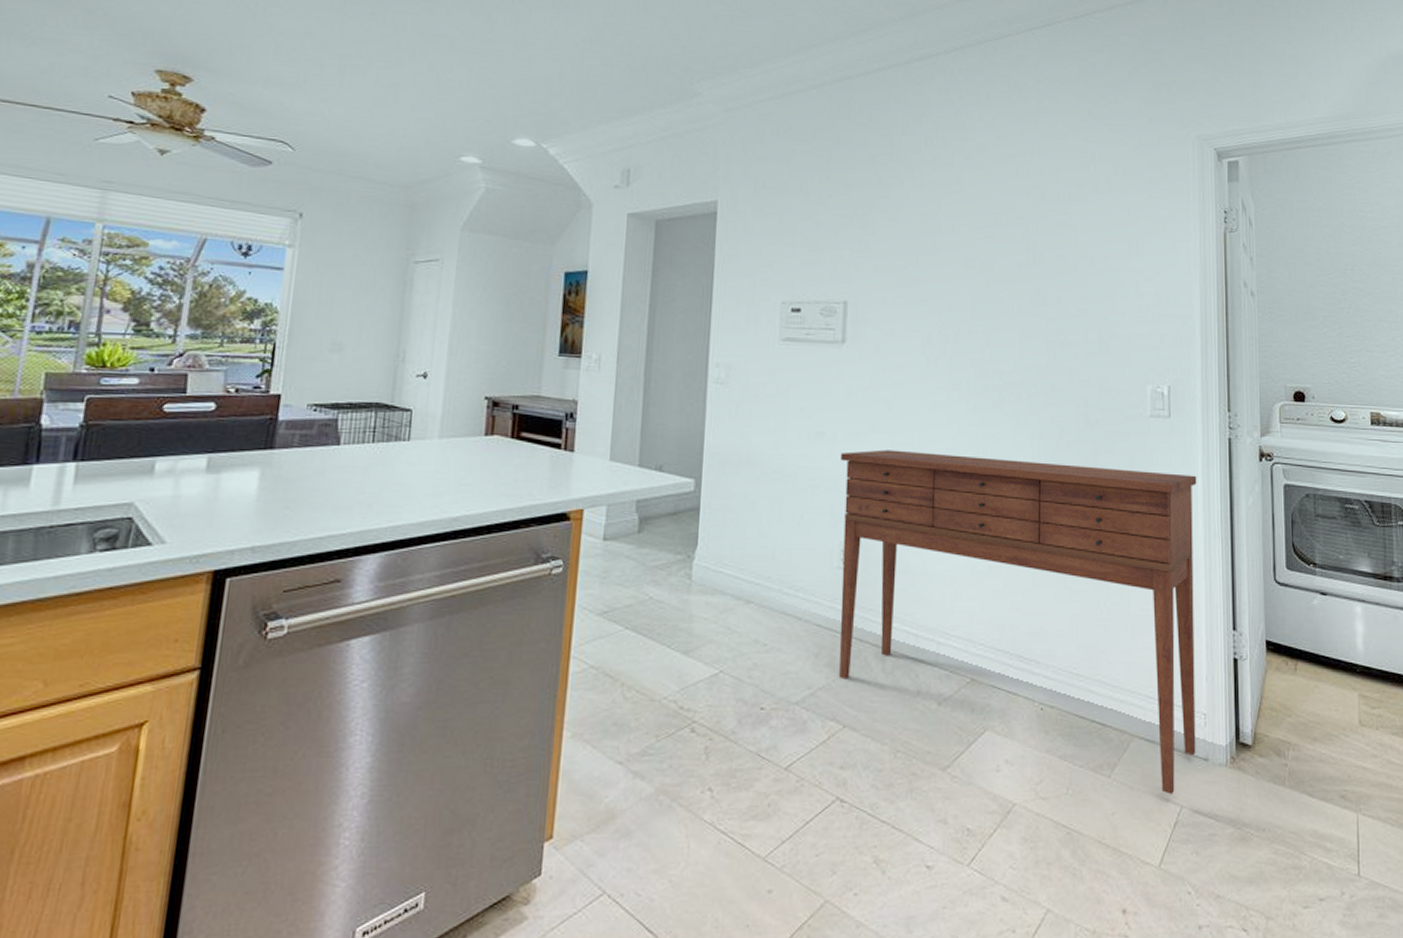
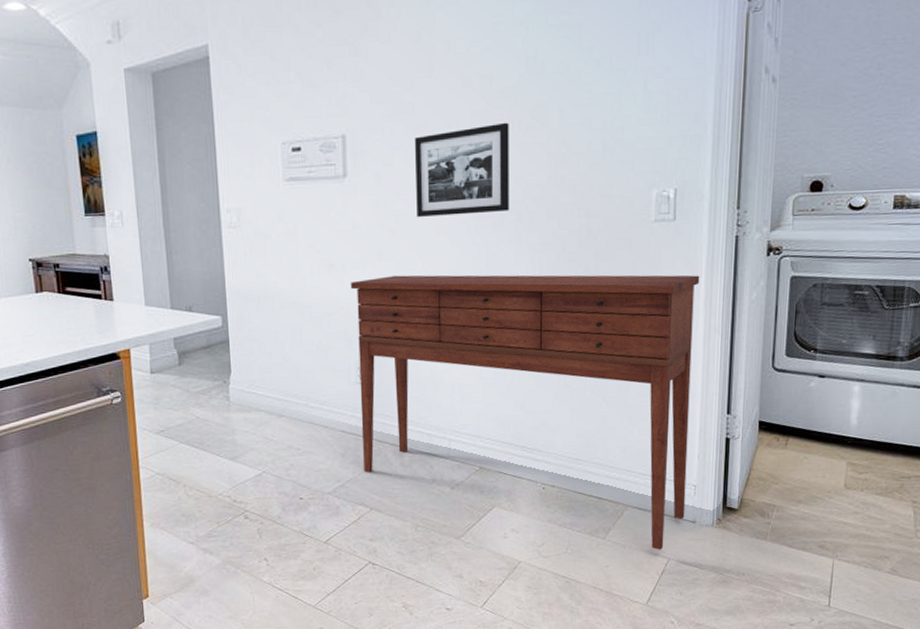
picture frame: none [915,305,1009,393] -> present [414,122,509,217]

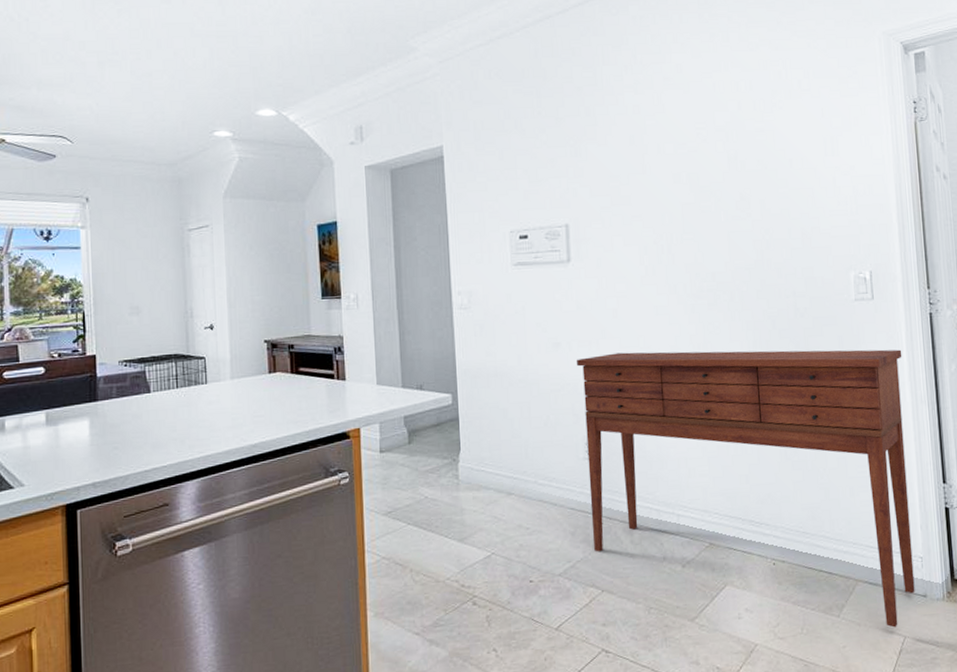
picture frame: present [414,122,509,217] -> none [631,213,722,298]

